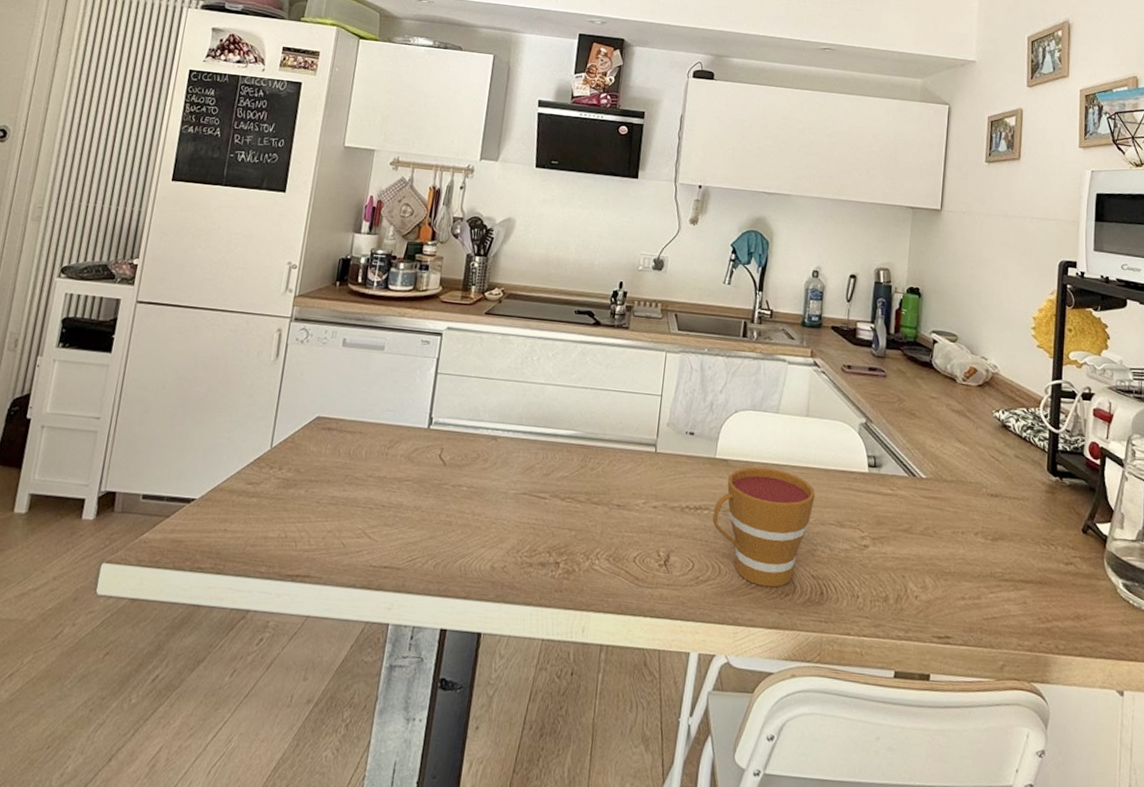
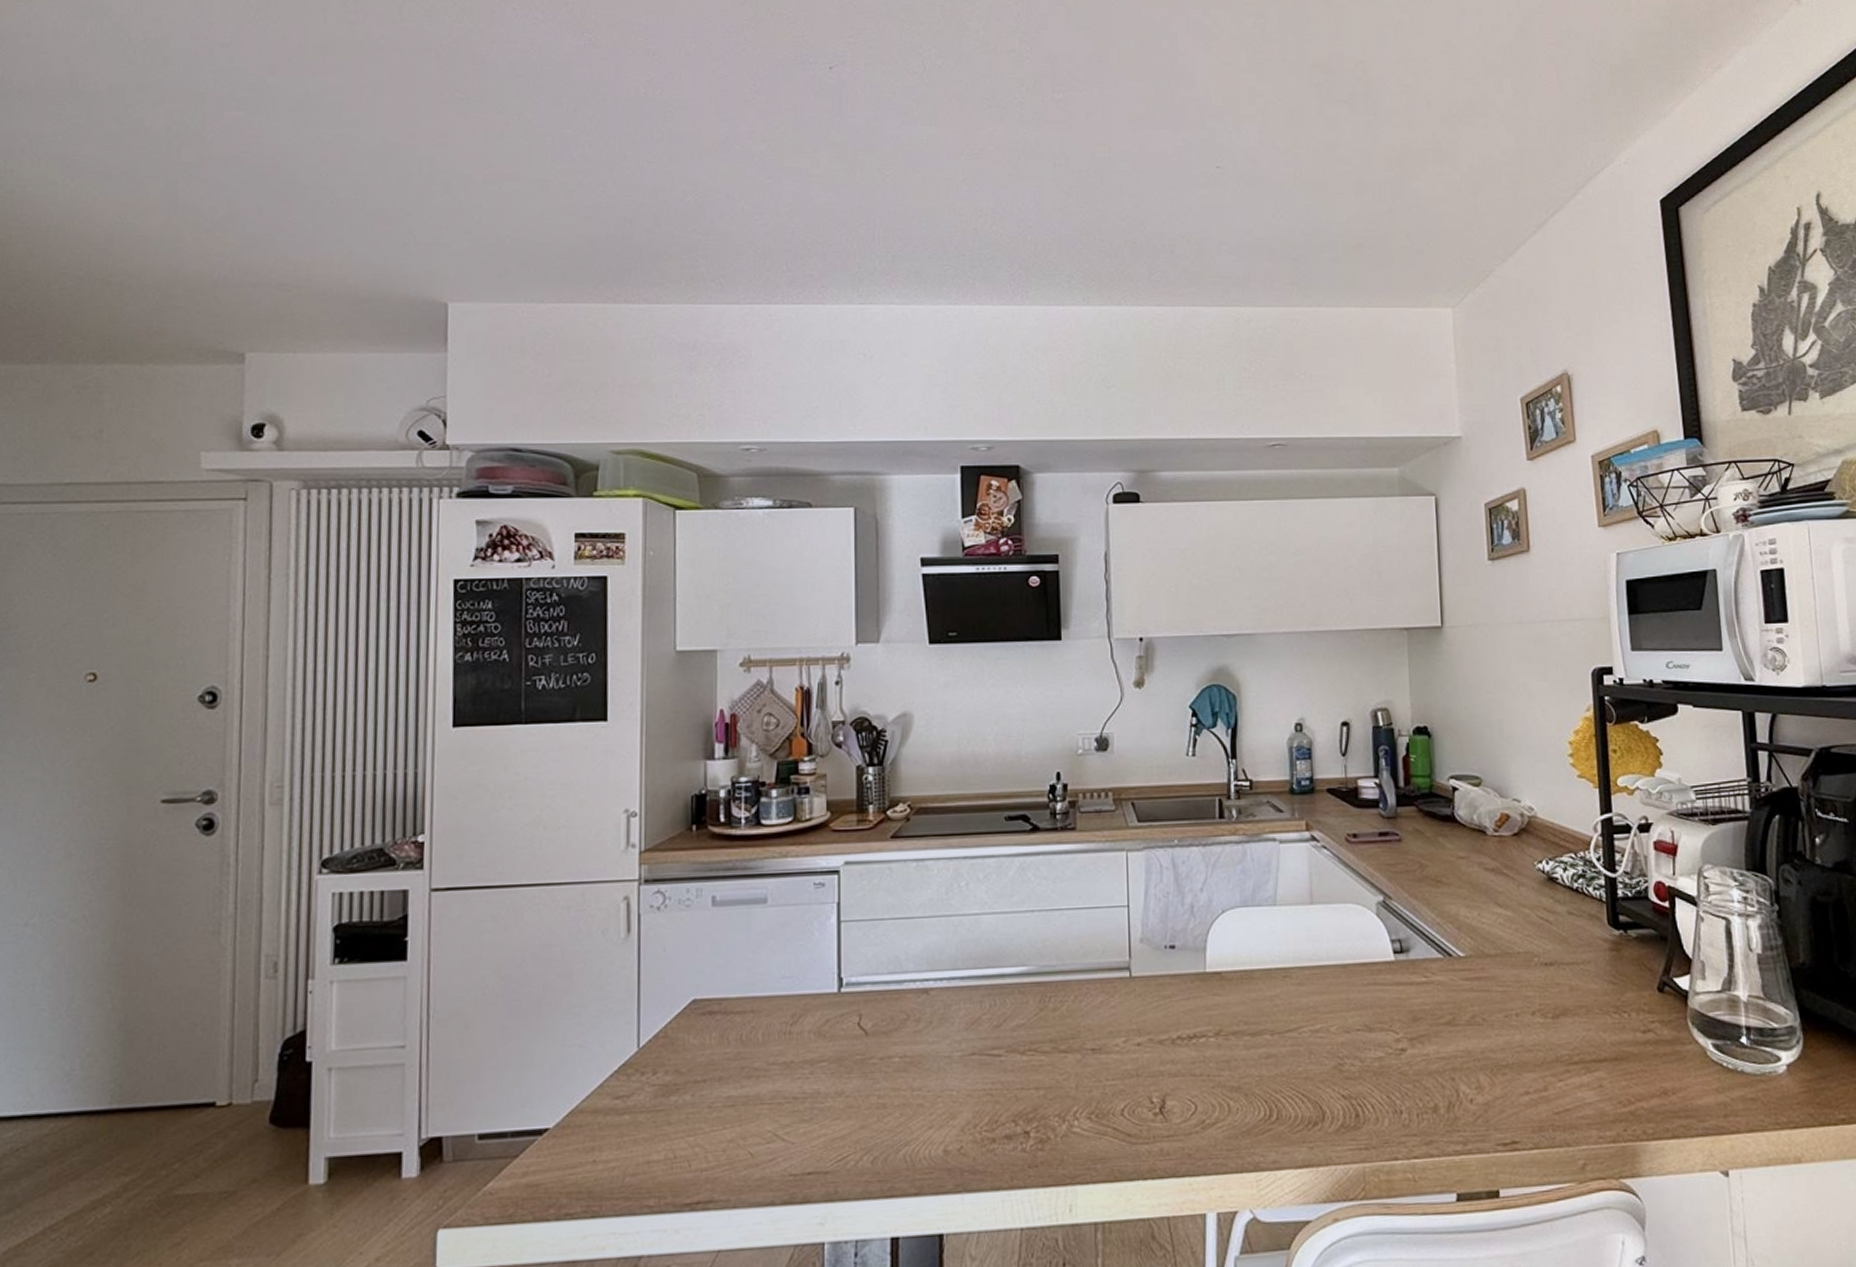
cup: present [712,466,815,588] -> none [1212,974,1334,1119]

